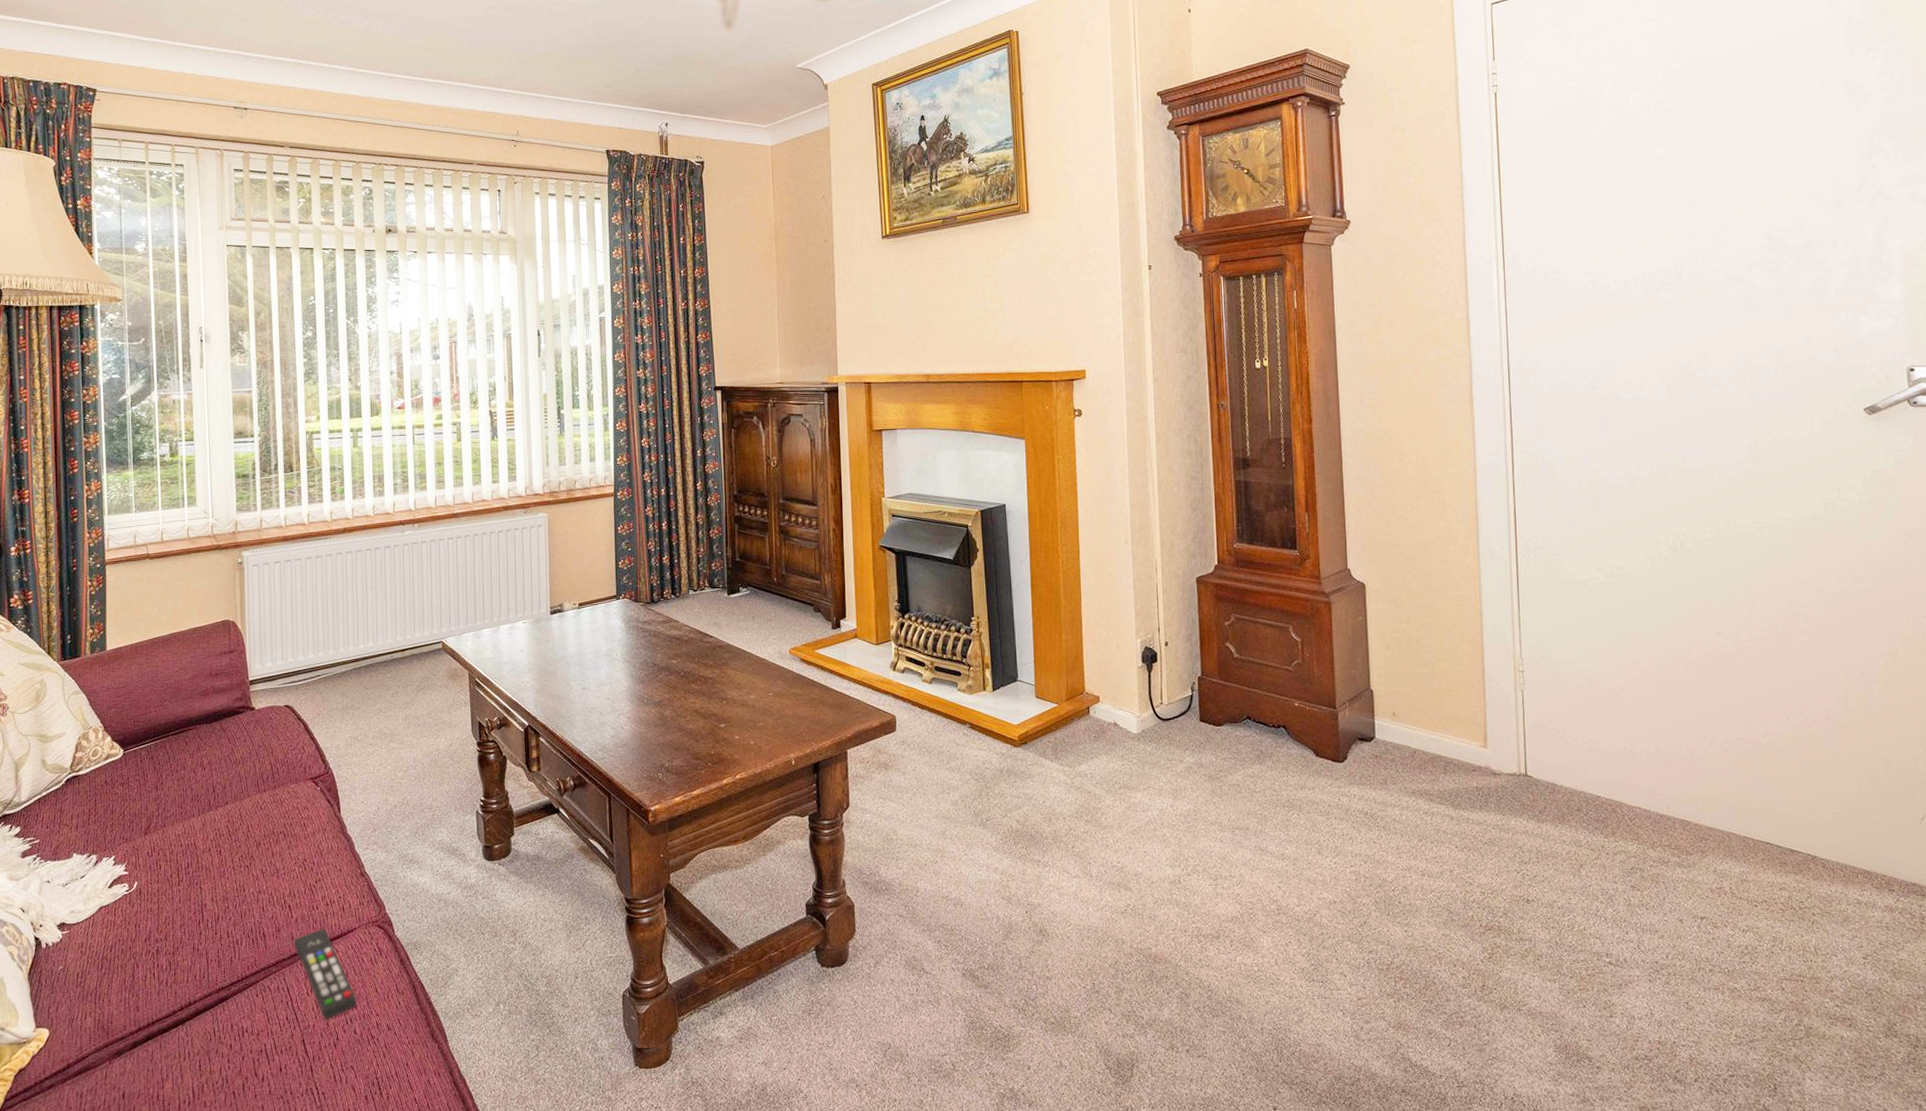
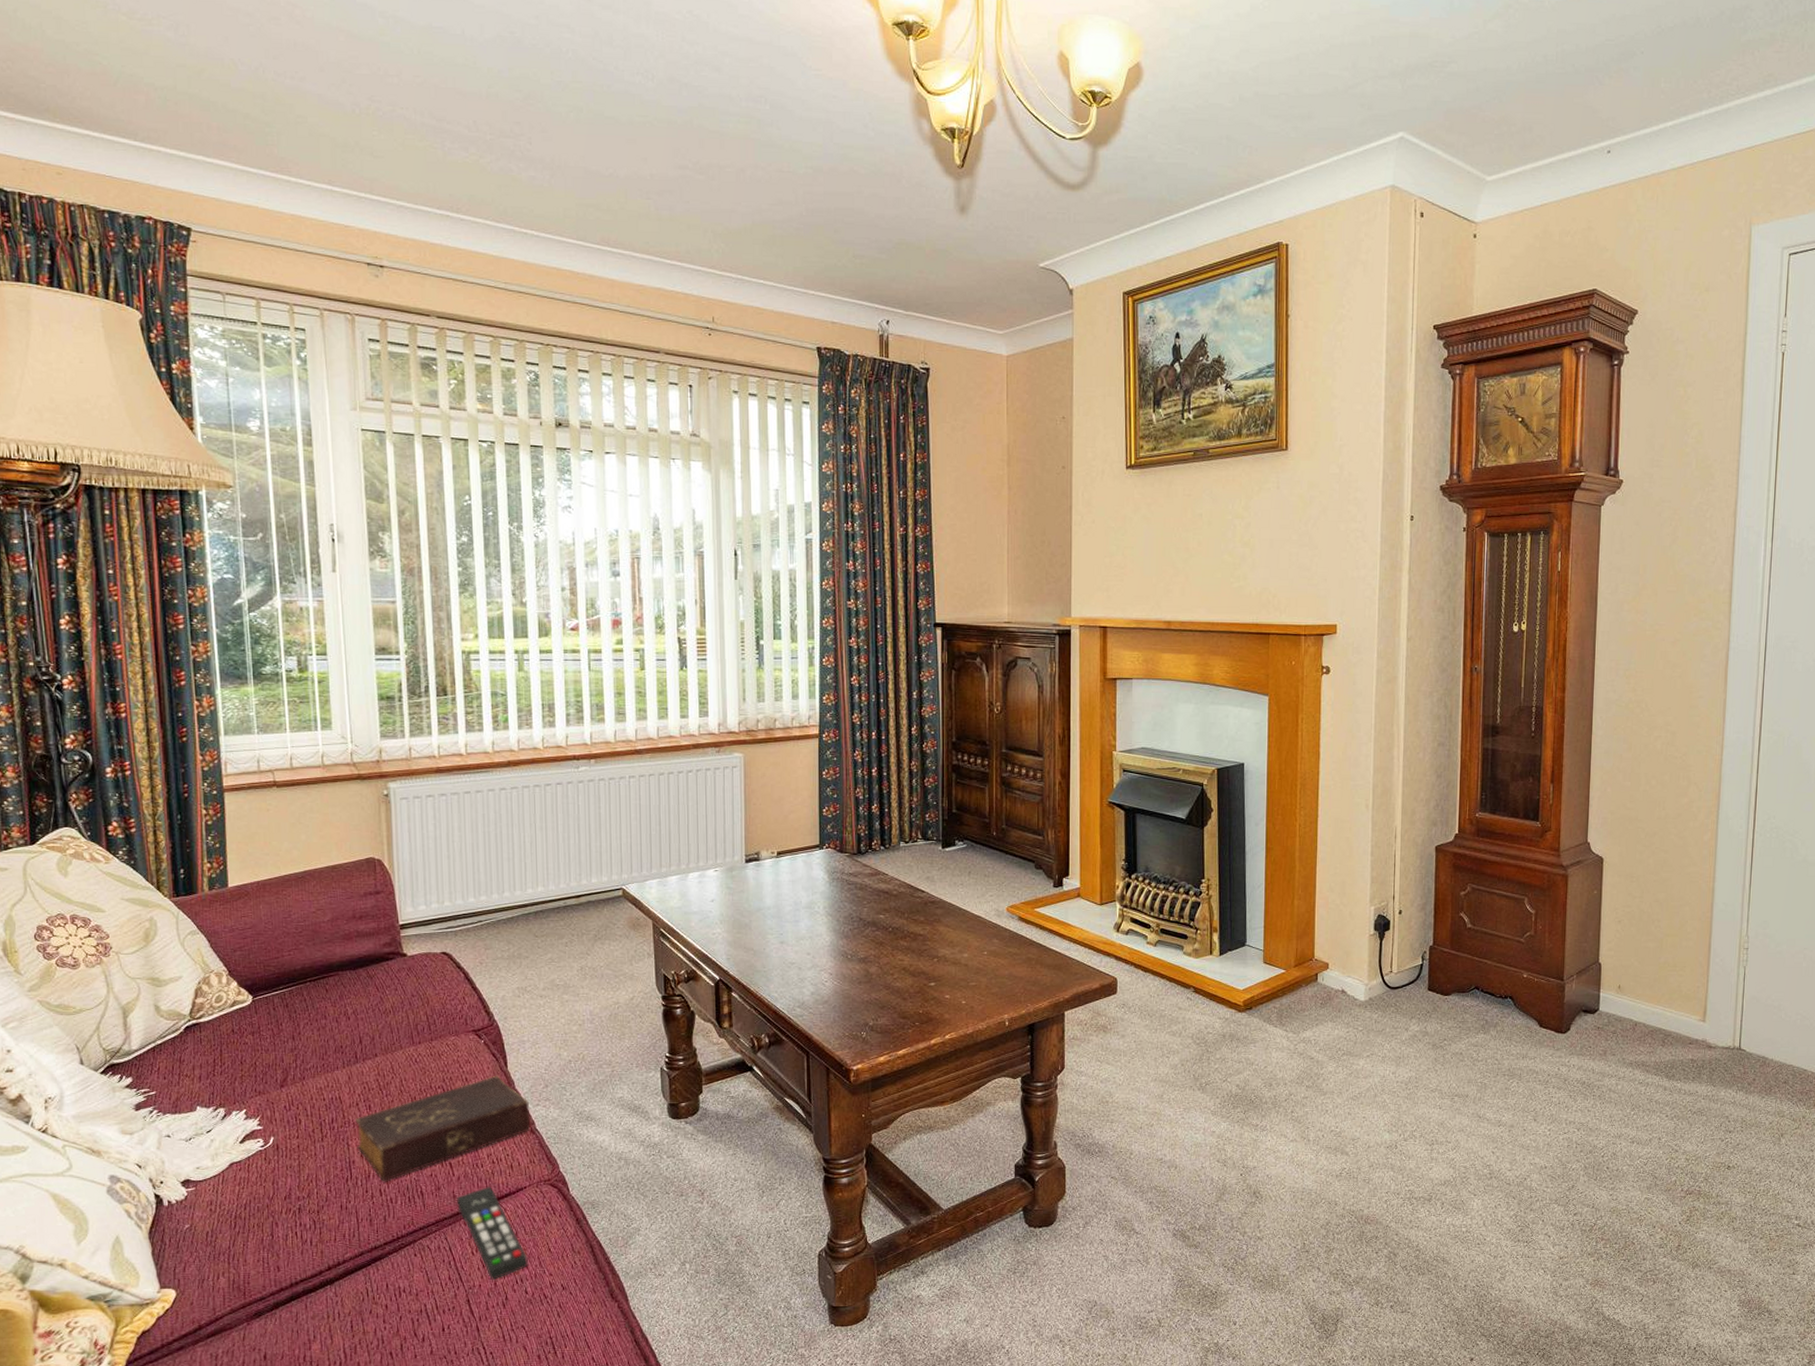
book: none [208,820,360,924] -> present [355,1075,530,1182]

